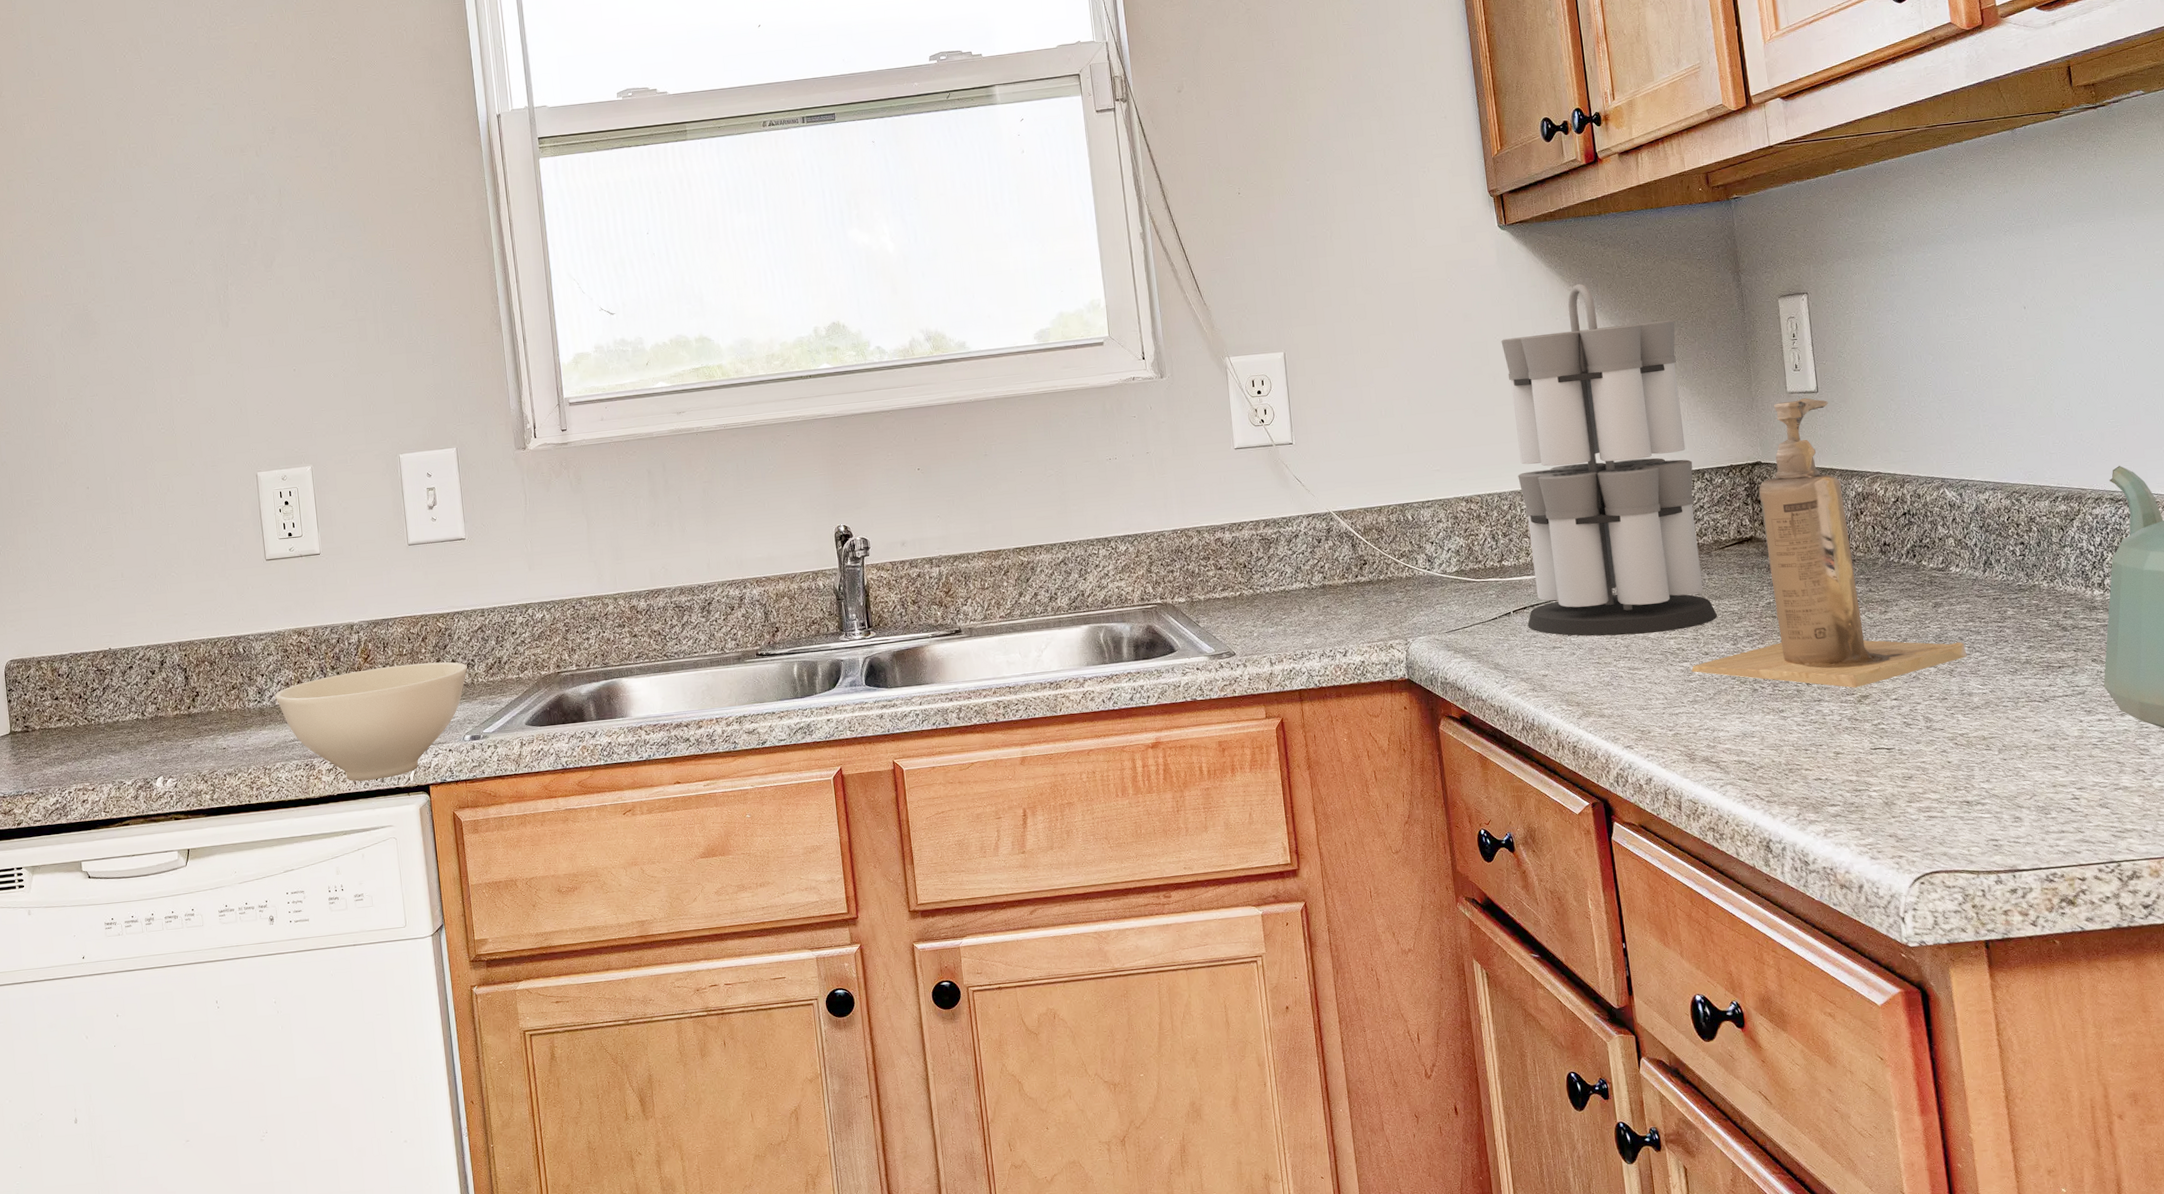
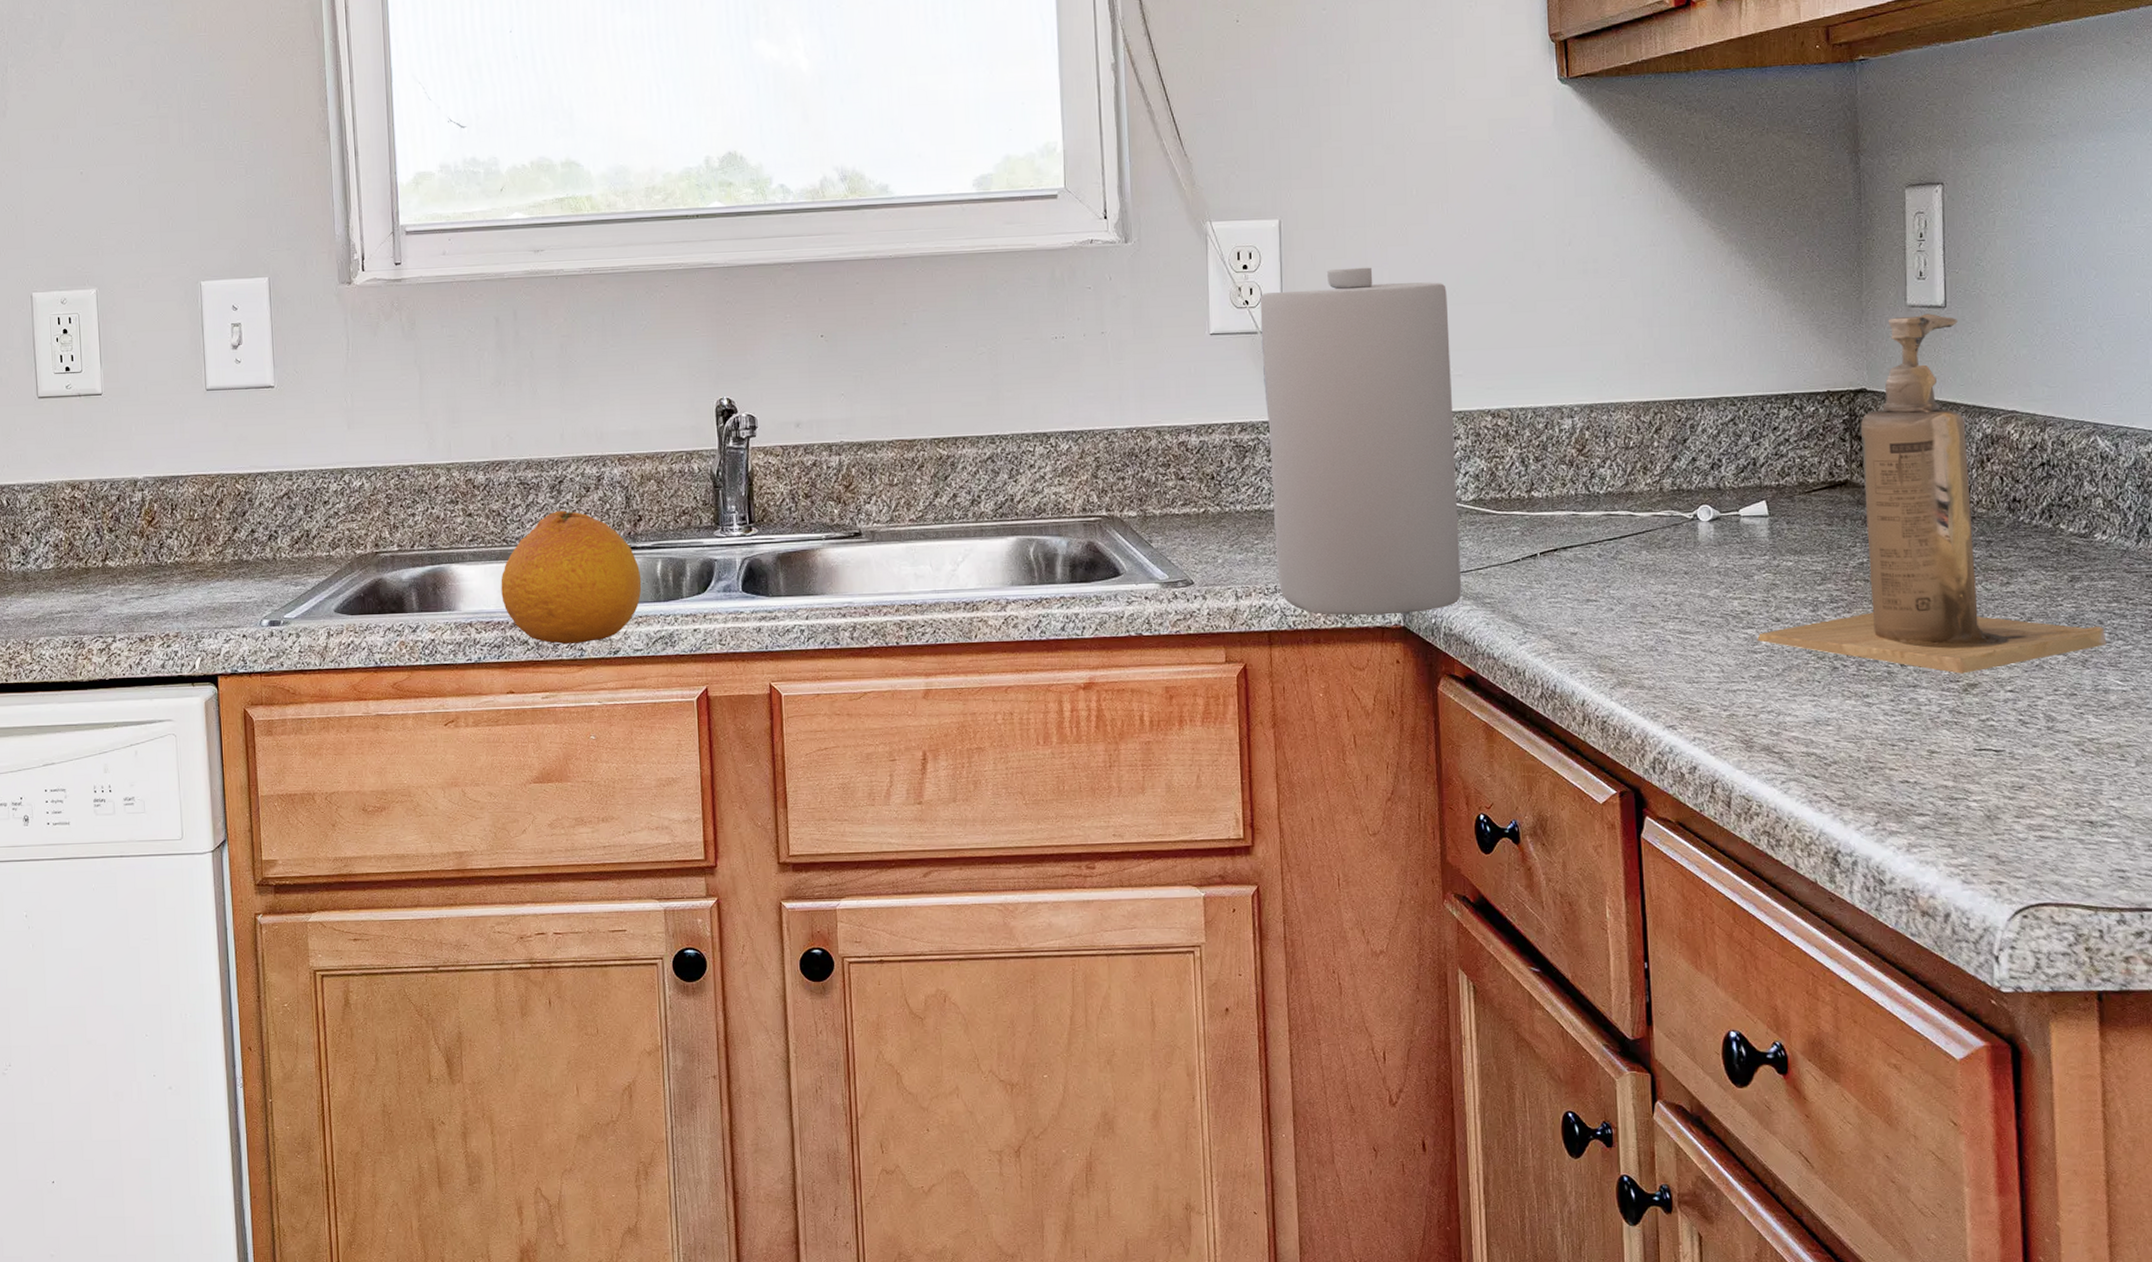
bowl: present [274,662,467,782] -> none [41,530,269,666]
fruit: none [664,627,782,740] -> present [501,510,642,645]
paper towel holder: none [1272,386,1452,674] -> present [1259,267,1461,616]
spice rack: present [1501,284,1717,637] -> none [1551,156,1795,592]

